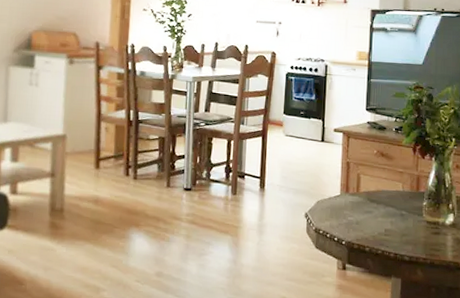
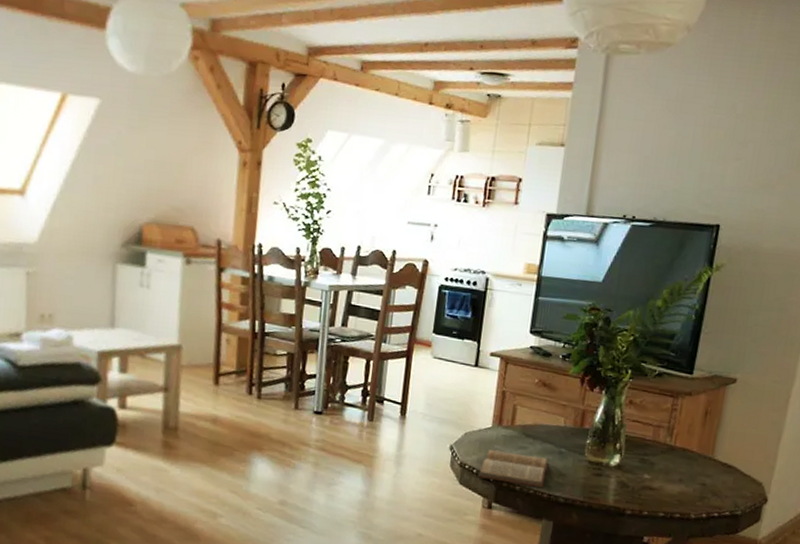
book: none [331,215,392,248] -> present [477,450,548,488]

